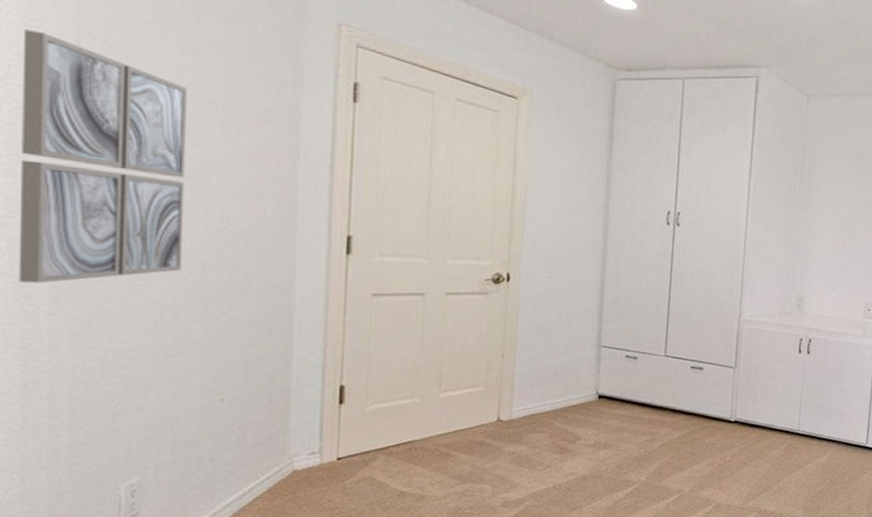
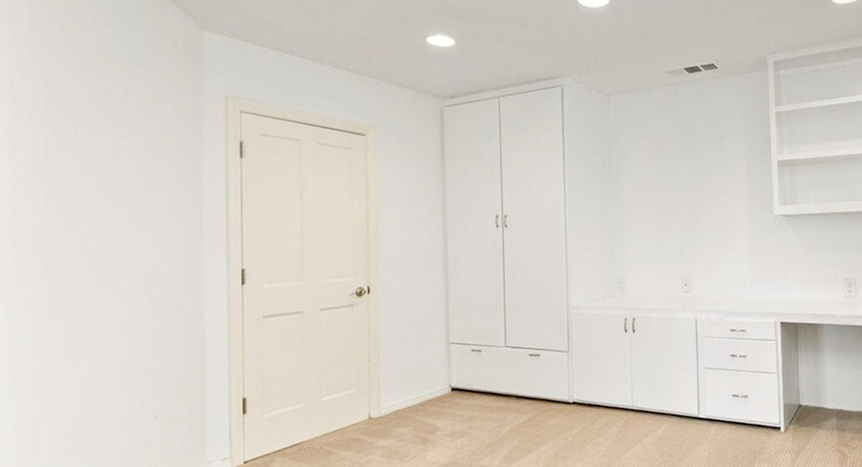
wall art: present [18,29,187,284] -> none [10,137,123,335]

